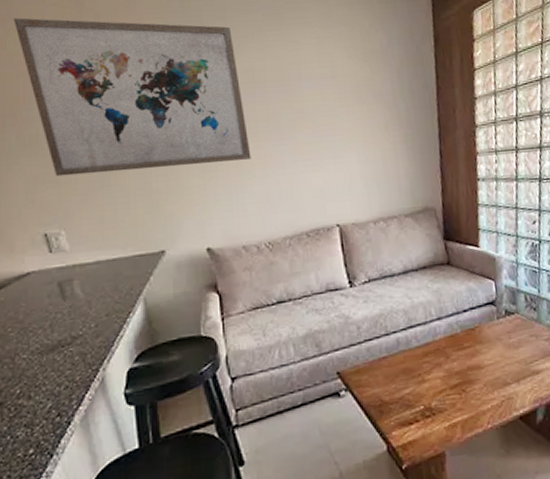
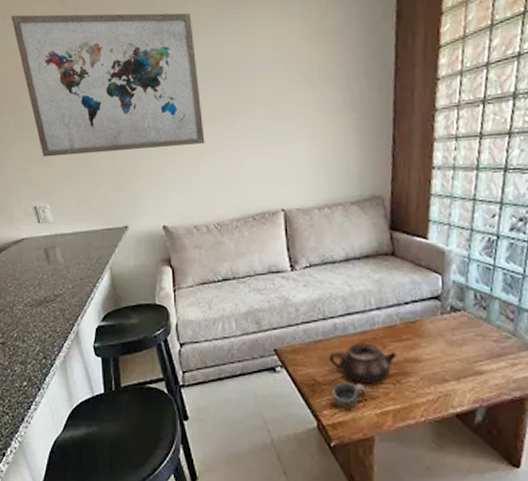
teapot: none [394,354,460,398] -> present [329,342,397,383]
cup: none [399,397,434,428] -> present [332,382,367,410]

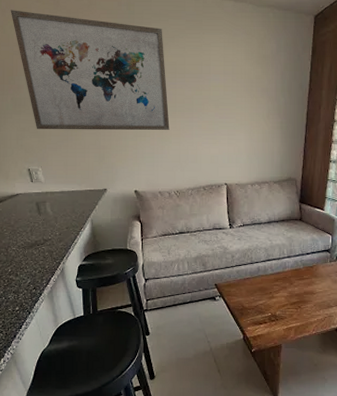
teapot: present [329,342,397,383] -> none [253,280,299,308]
cup: present [332,382,367,410] -> none [254,307,278,327]

